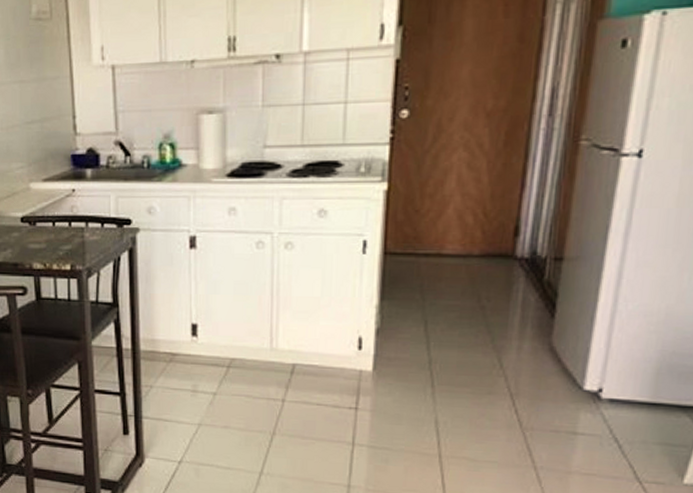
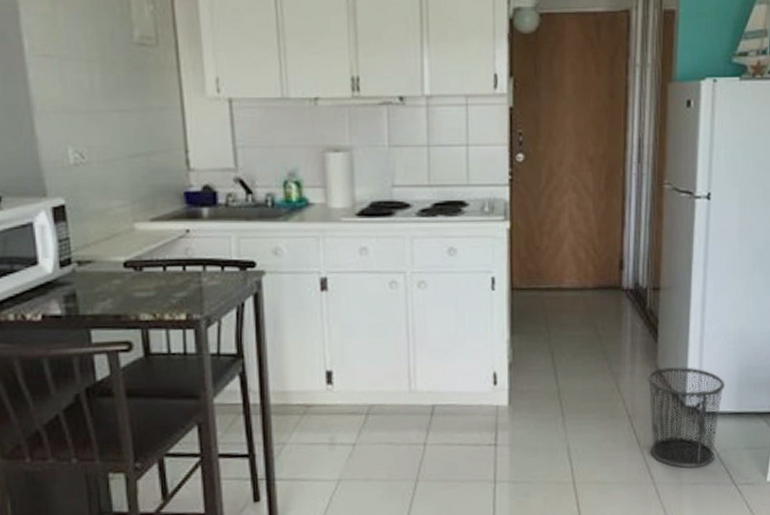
trash can: none [534,346,639,458] -> present [647,367,726,468]

